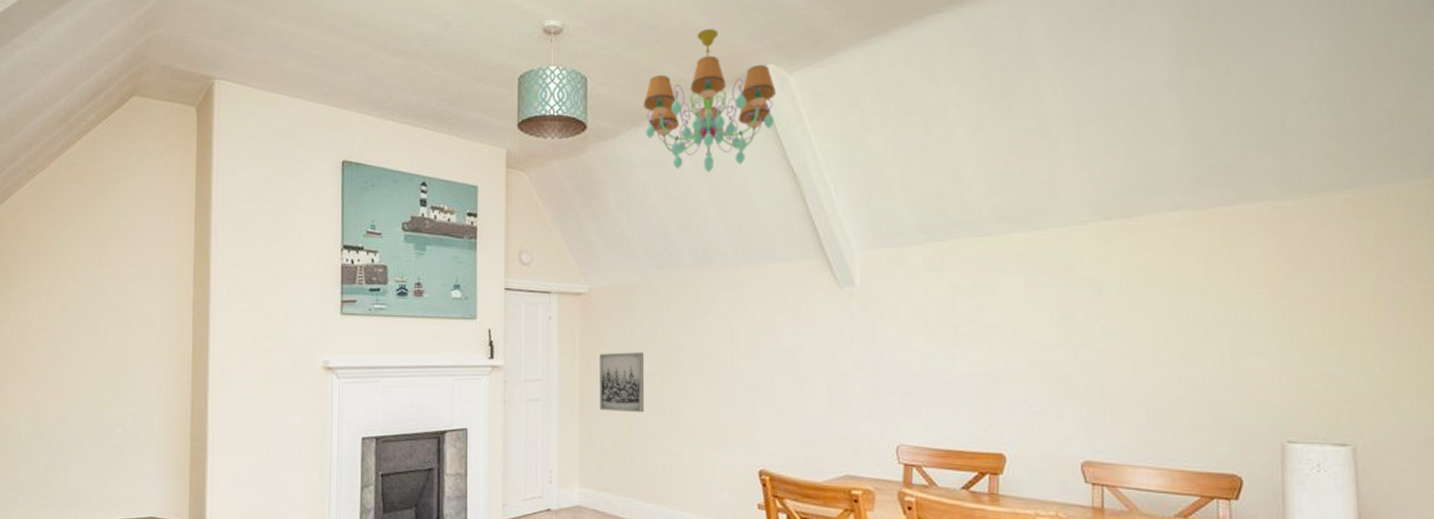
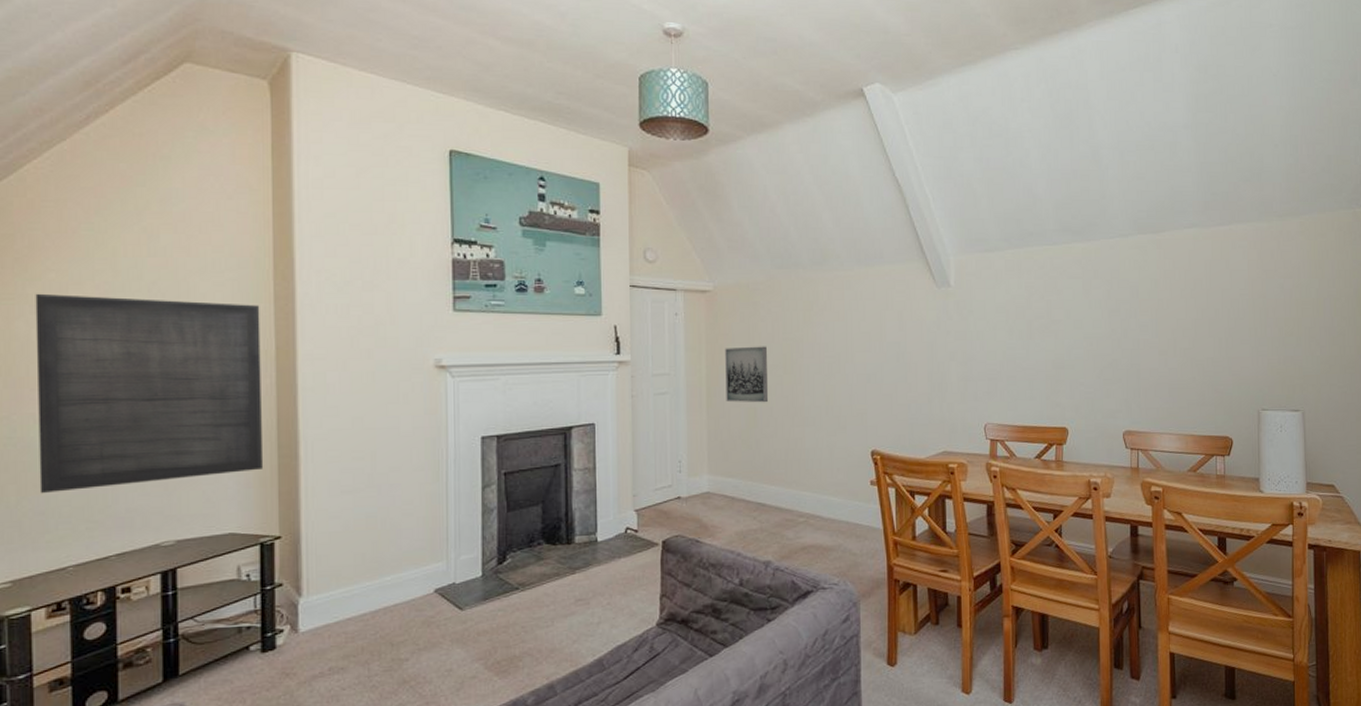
wall panel: none [13,299,182,473] -> present [35,293,264,494]
chandelier: present [643,29,776,173] -> none [762,45,882,180]

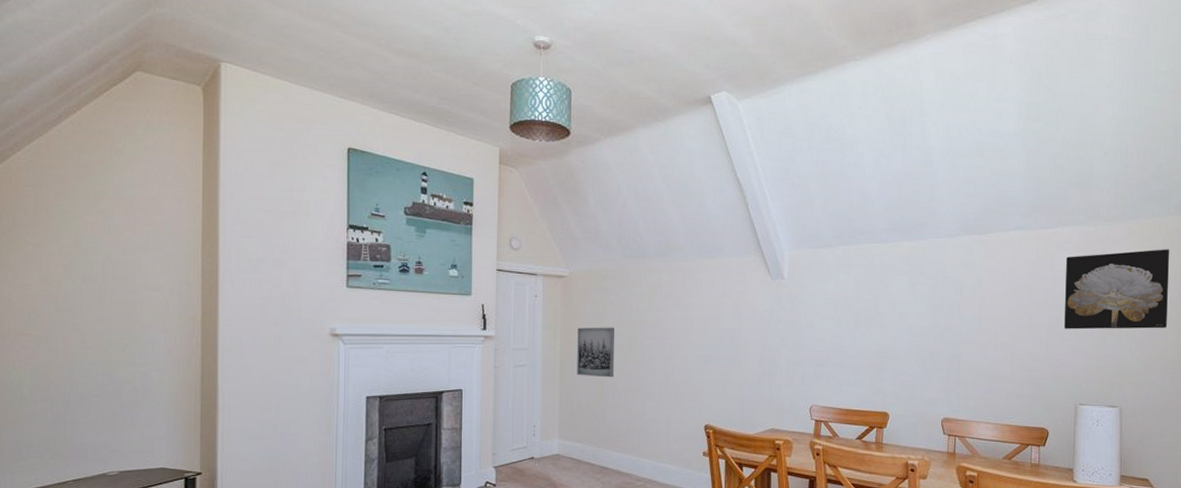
wall panel: present [35,293,264,494] -> none [16,262,190,427]
wall art: none [1242,244,1344,331] -> present [1064,249,1170,330]

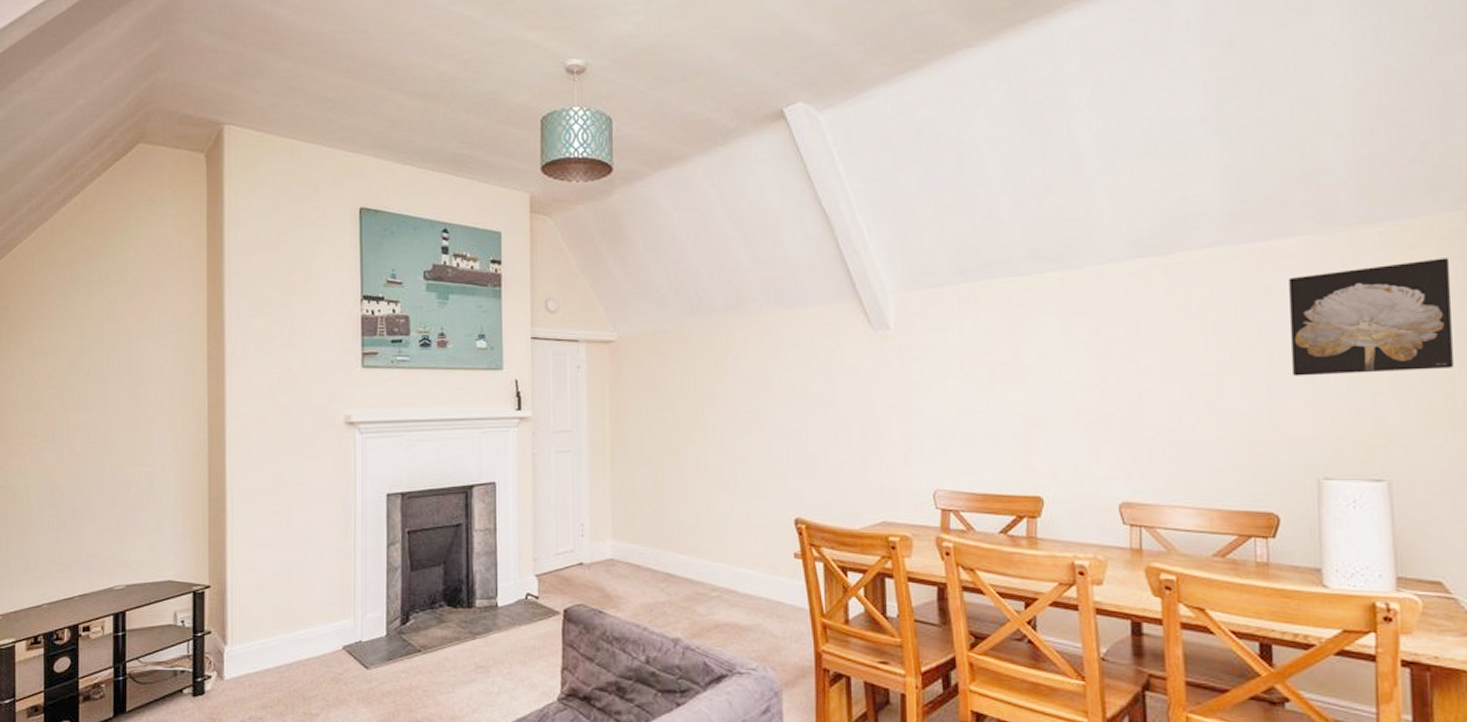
wall art: present [577,327,615,378] -> none [630,400,678,463]

